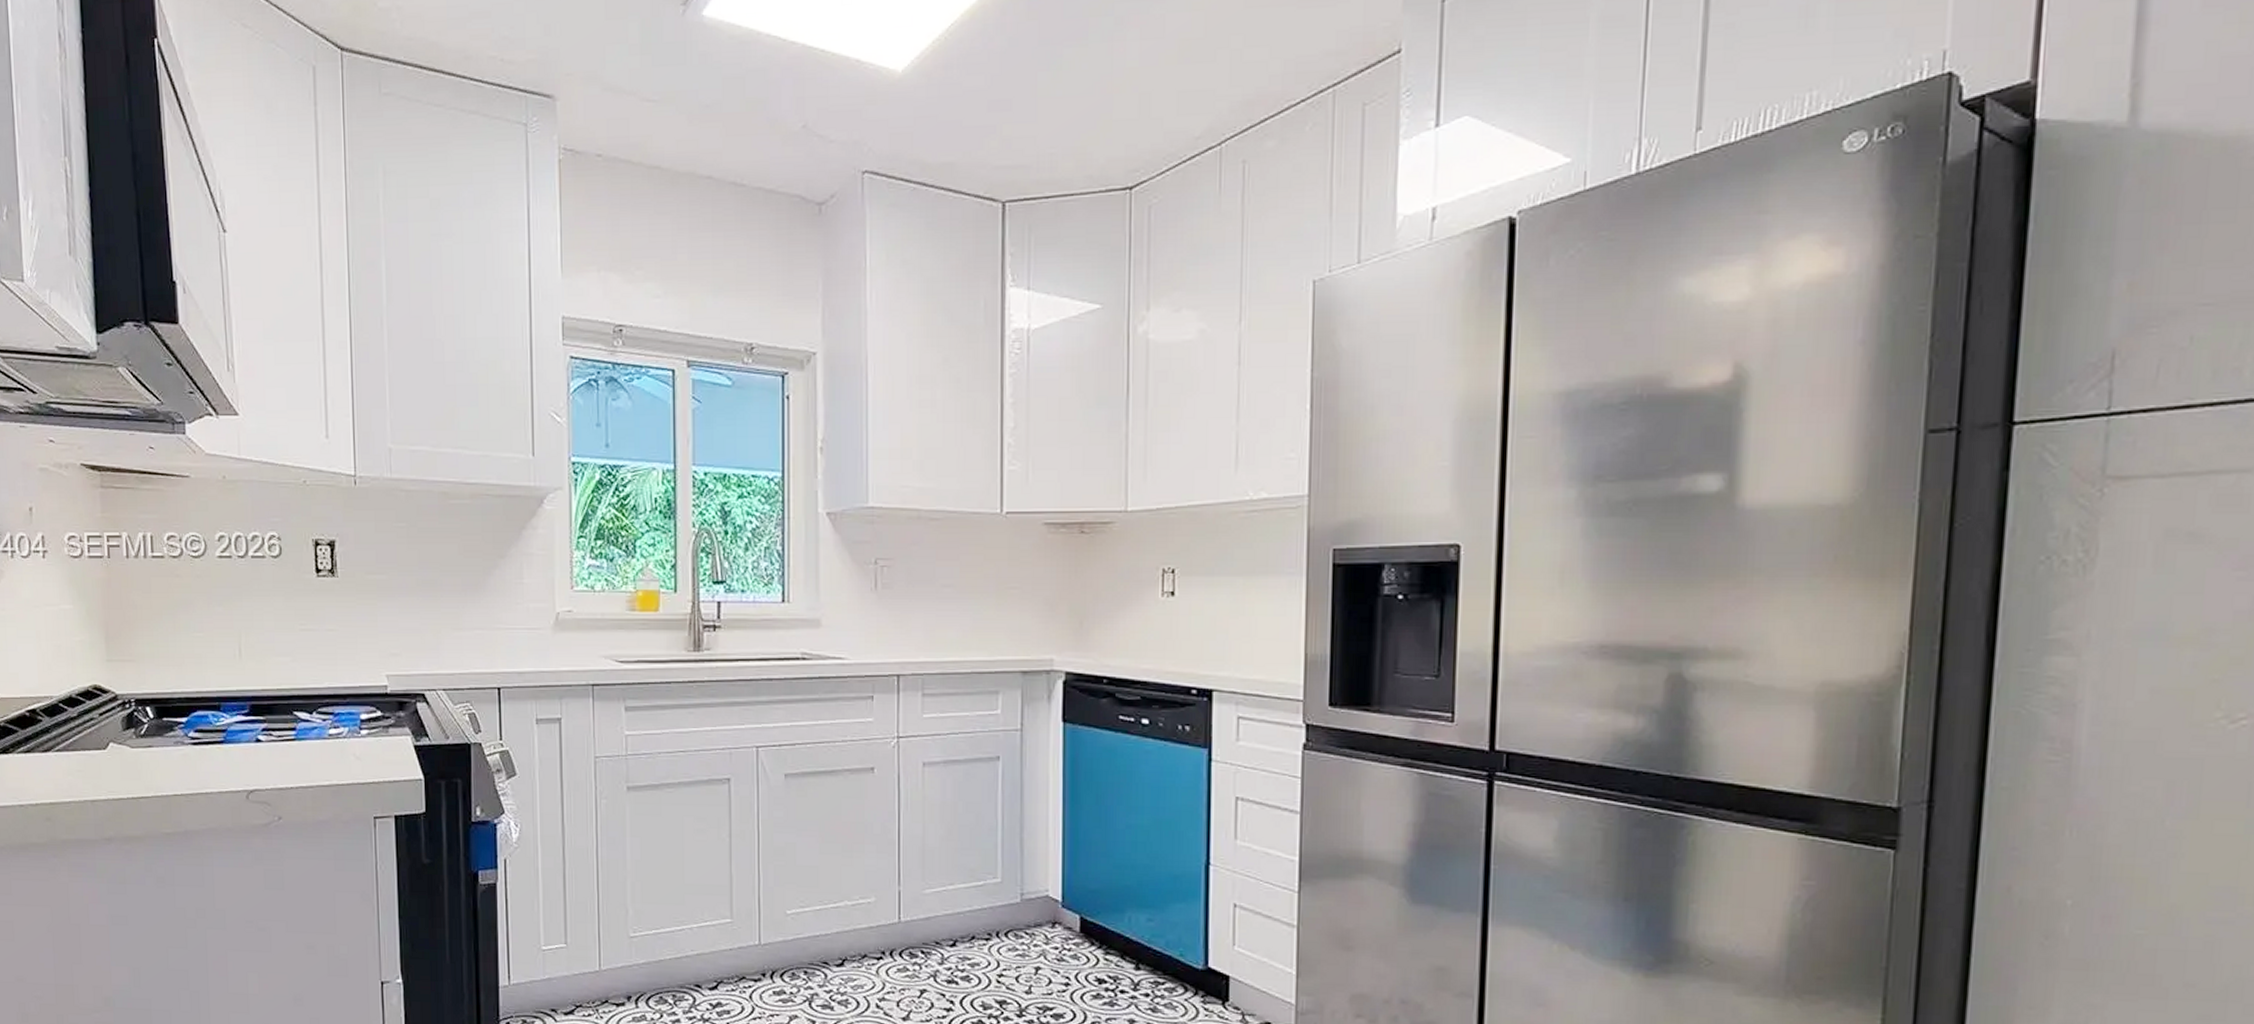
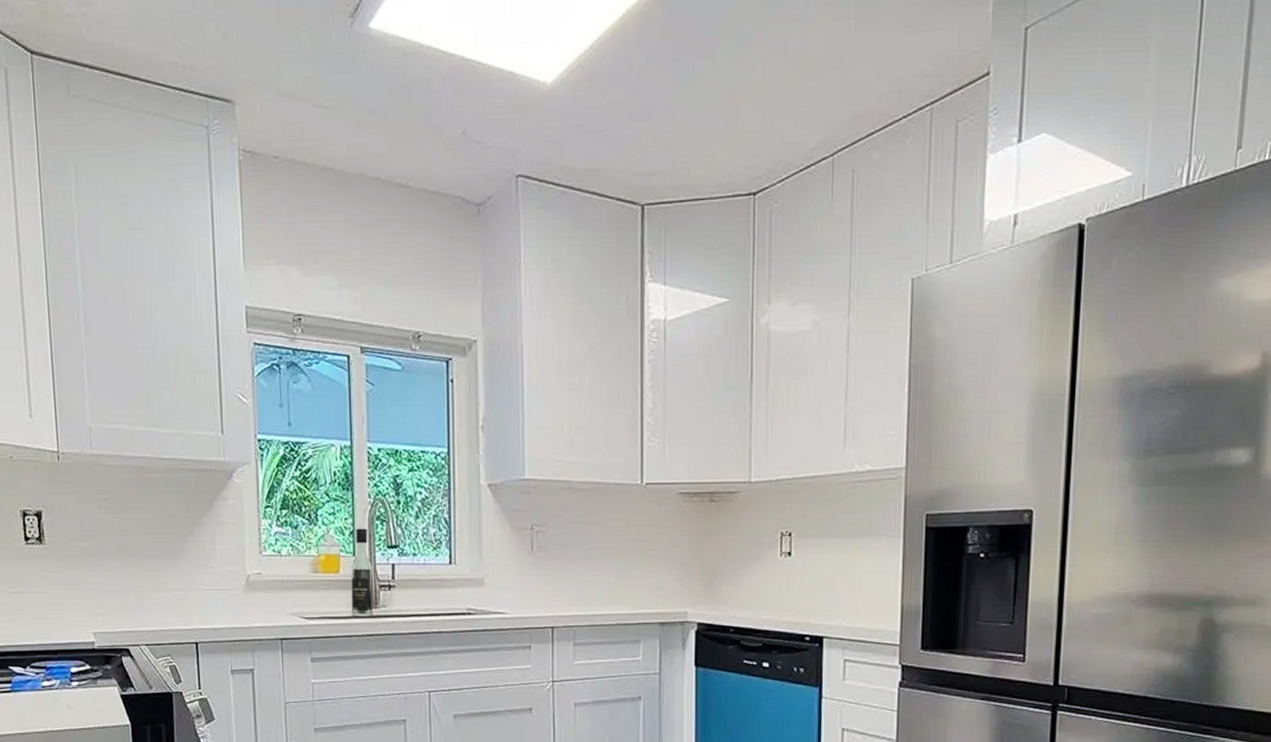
bottle: none [671,561,696,662] -> present [351,528,373,617]

